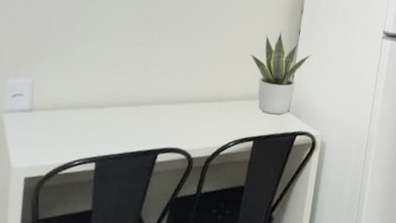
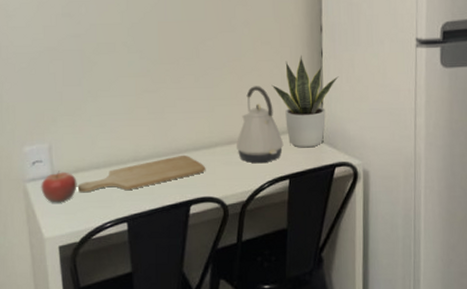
fruit: none [17,106,54,136] -> present [41,171,77,202]
chopping board: none [52,106,178,133] -> present [77,156,206,193]
kettle: none [210,52,254,123] -> present [237,86,284,164]

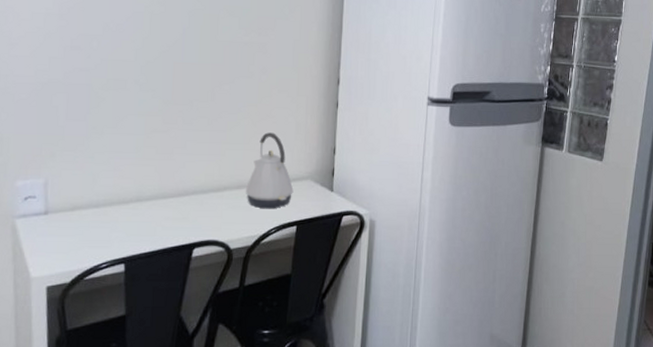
fruit: present [41,171,77,202] -> none [32,207,73,240]
chopping board: present [77,156,206,193] -> none [72,198,213,232]
potted plant: present [271,54,339,148] -> none [285,104,352,196]

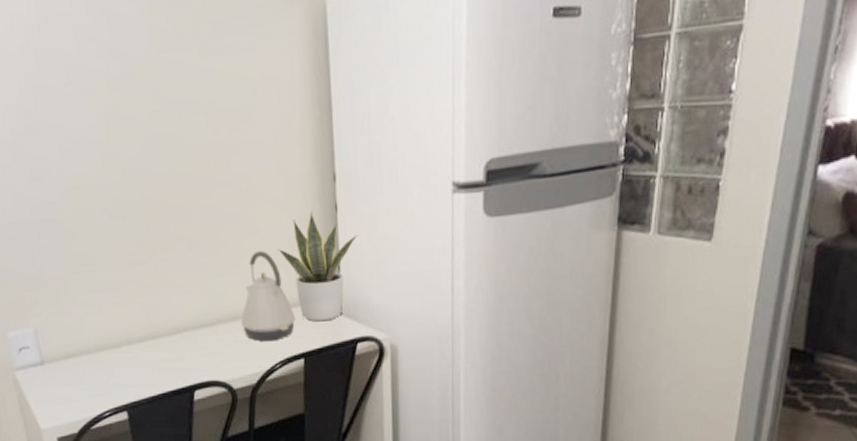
potted plant: none [285,104,352,196] -> present [278,210,358,322]

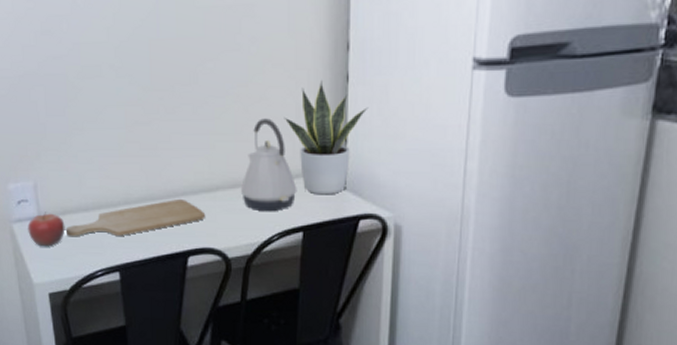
fruit: none [30,357,70,391] -> present [27,212,65,246]
chopping board: none [69,335,209,381] -> present [65,200,206,237]

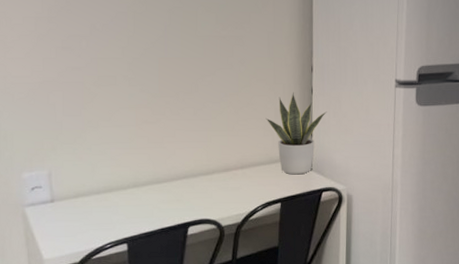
fruit: present [27,212,65,246] -> none [40,196,77,225]
chopping board: present [65,200,206,237] -> none [77,182,204,217]
kettle: present [241,118,297,212] -> none [233,119,276,189]

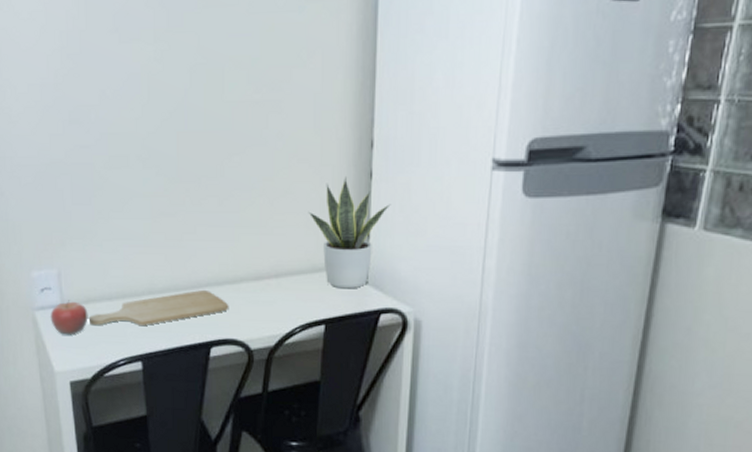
fruit: none [40,196,77,225] -> present [50,300,88,334]
chopping board: none [77,182,204,217] -> present [88,290,229,326]

